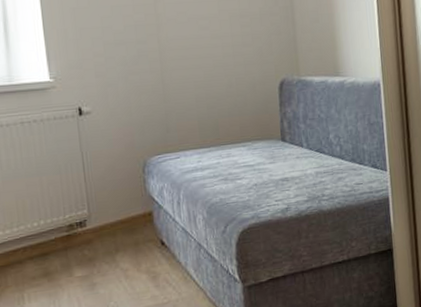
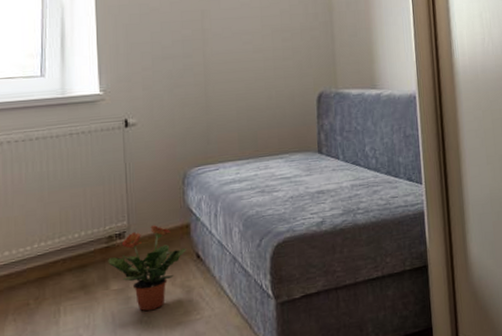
potted plant: none [70,213,151,296] -> present [108,225,187,311]

